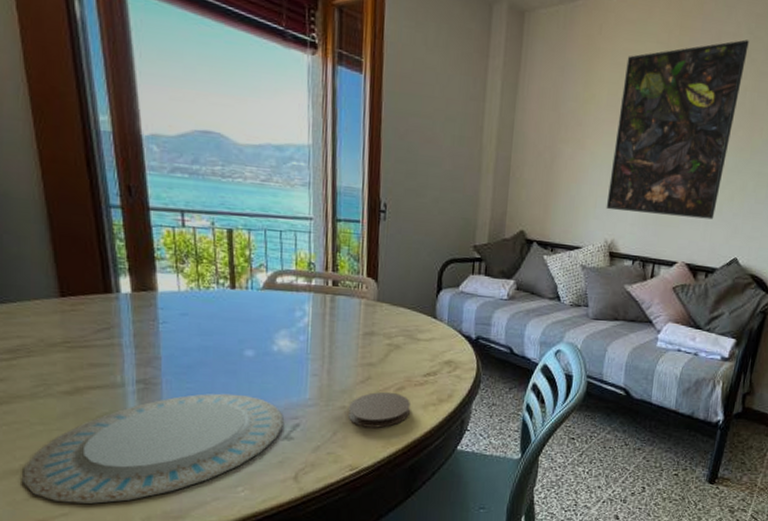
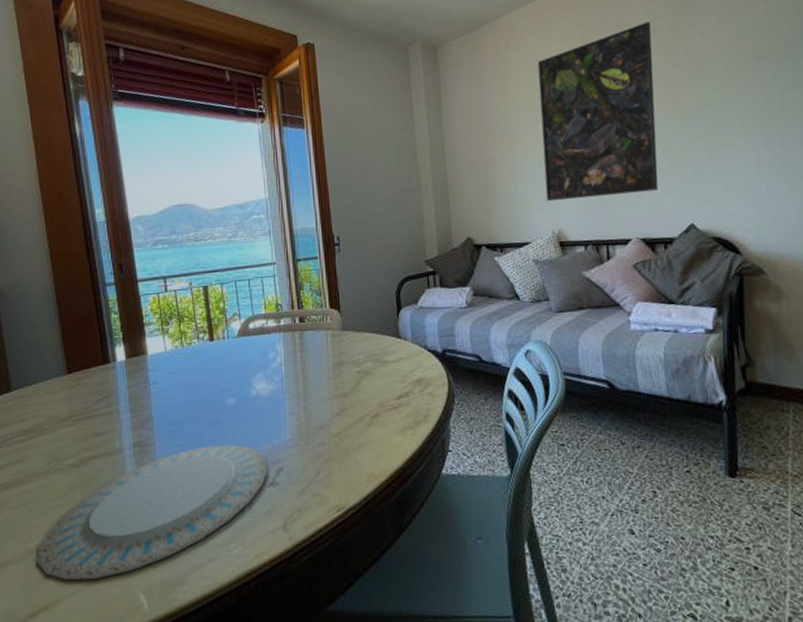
coaster: present [348,391,412,428] -> none [327,420,390,462]

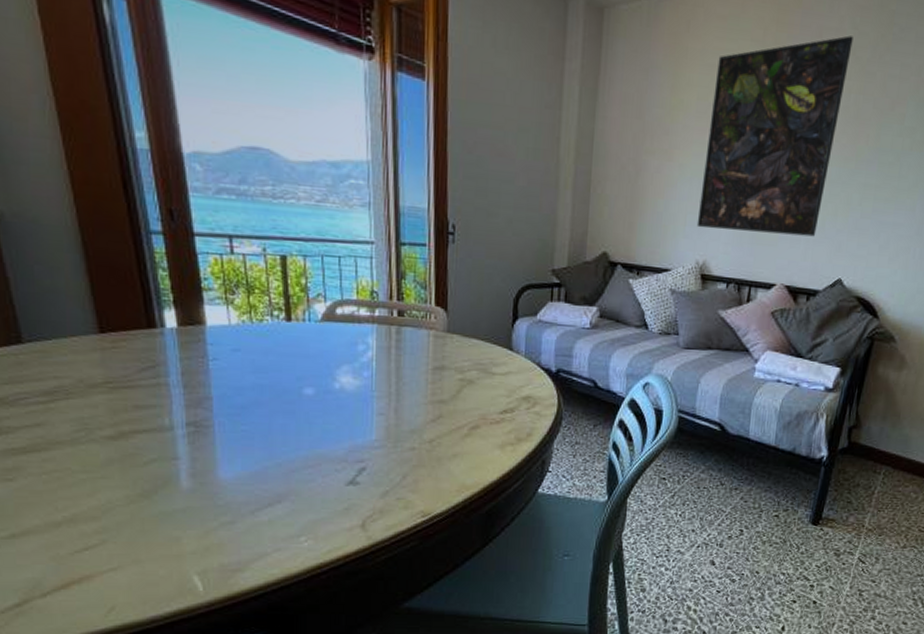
plate: present [37,444,268,581] -> none [66,435,348,557]

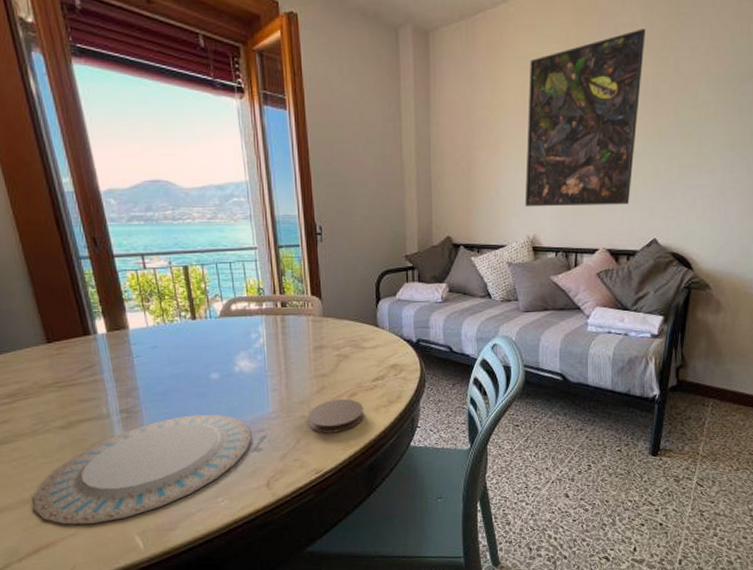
plate: none [66,435,348,557] -> present [33,414,252,525]
coaster: none [418,431,487,471] -> present [307,398,365,433]

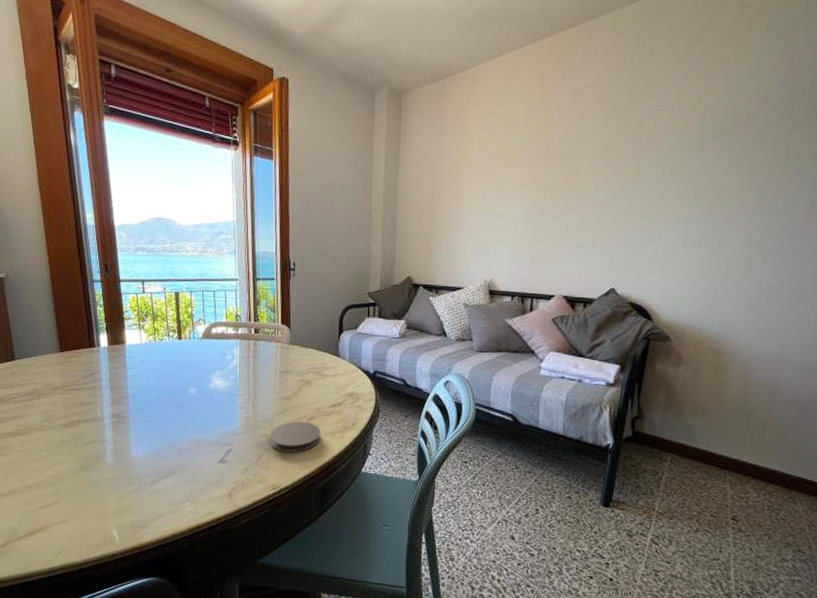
plate: present [33,414,252,525] -> none [34,424,219,514]
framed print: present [524,28,646,207] -> none [483,89,610,254]

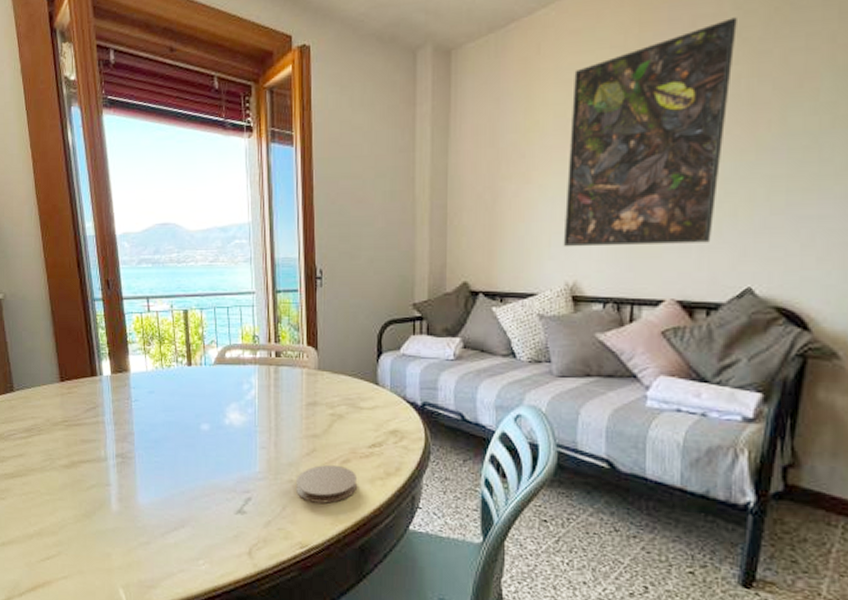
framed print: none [483,89,610,254] -> present [563,17,737,247]

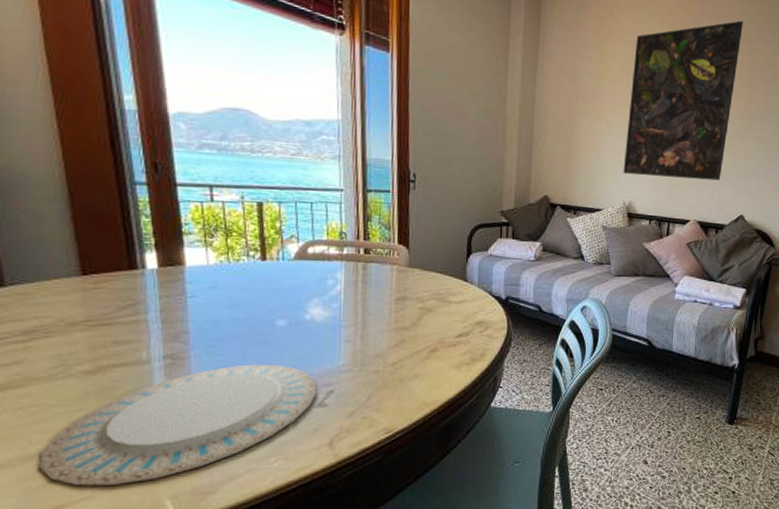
plate: none [36,466,237,569] -> present [39,364,317,486]
coaster: present [295,464,358,504] -> none [382,354,445,390]

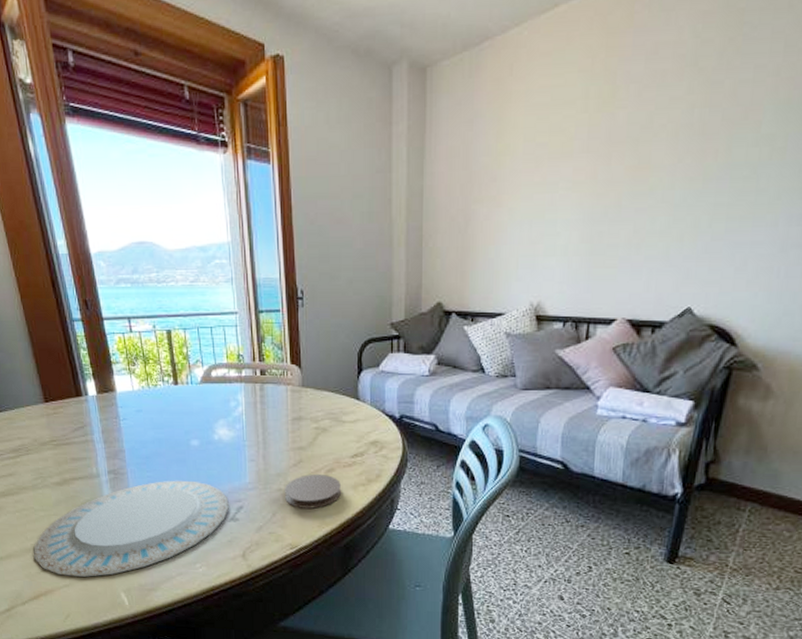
coaster: none [382,354,445,390] -> present [284,473,342,509]
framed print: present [623,20,743,181] -> none [529,46,695,270]

